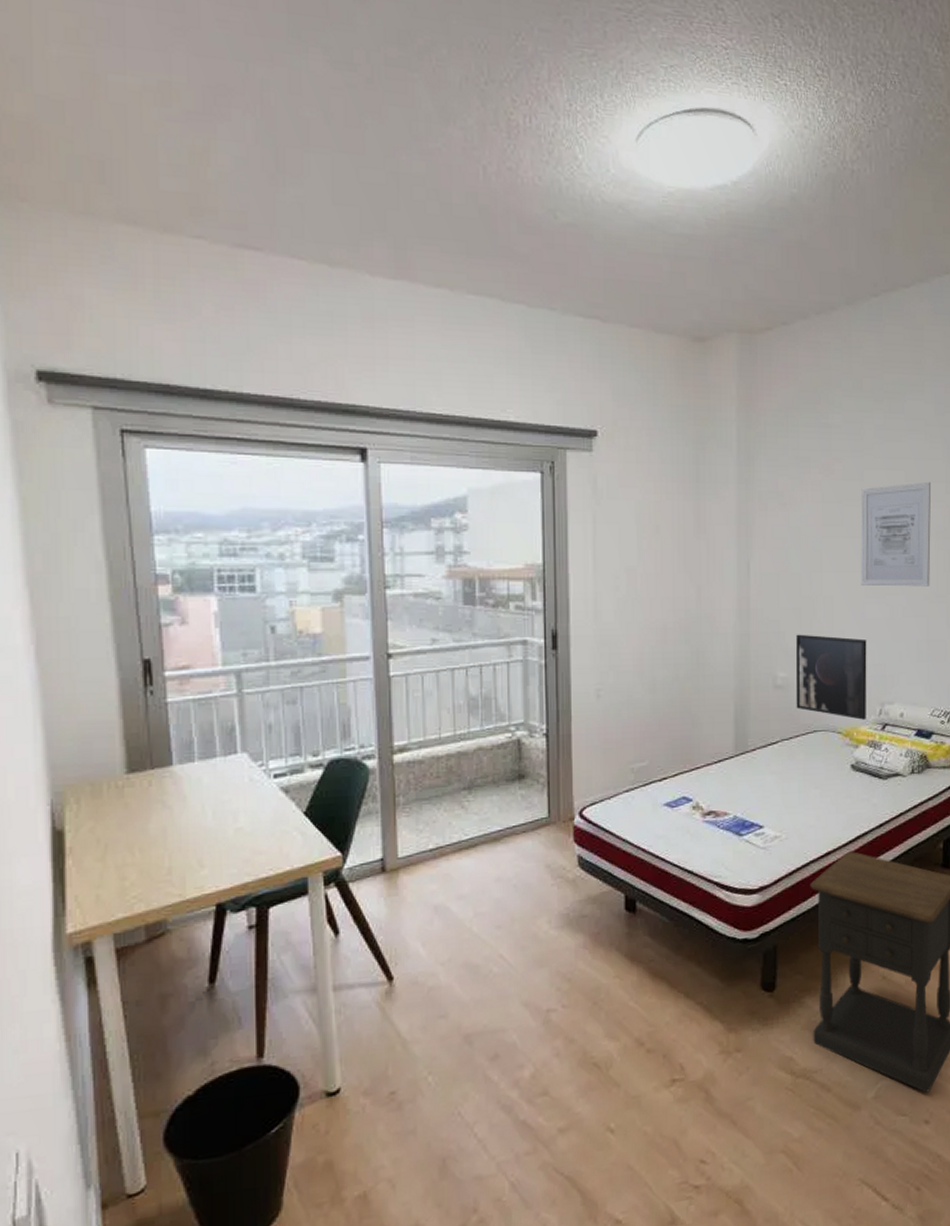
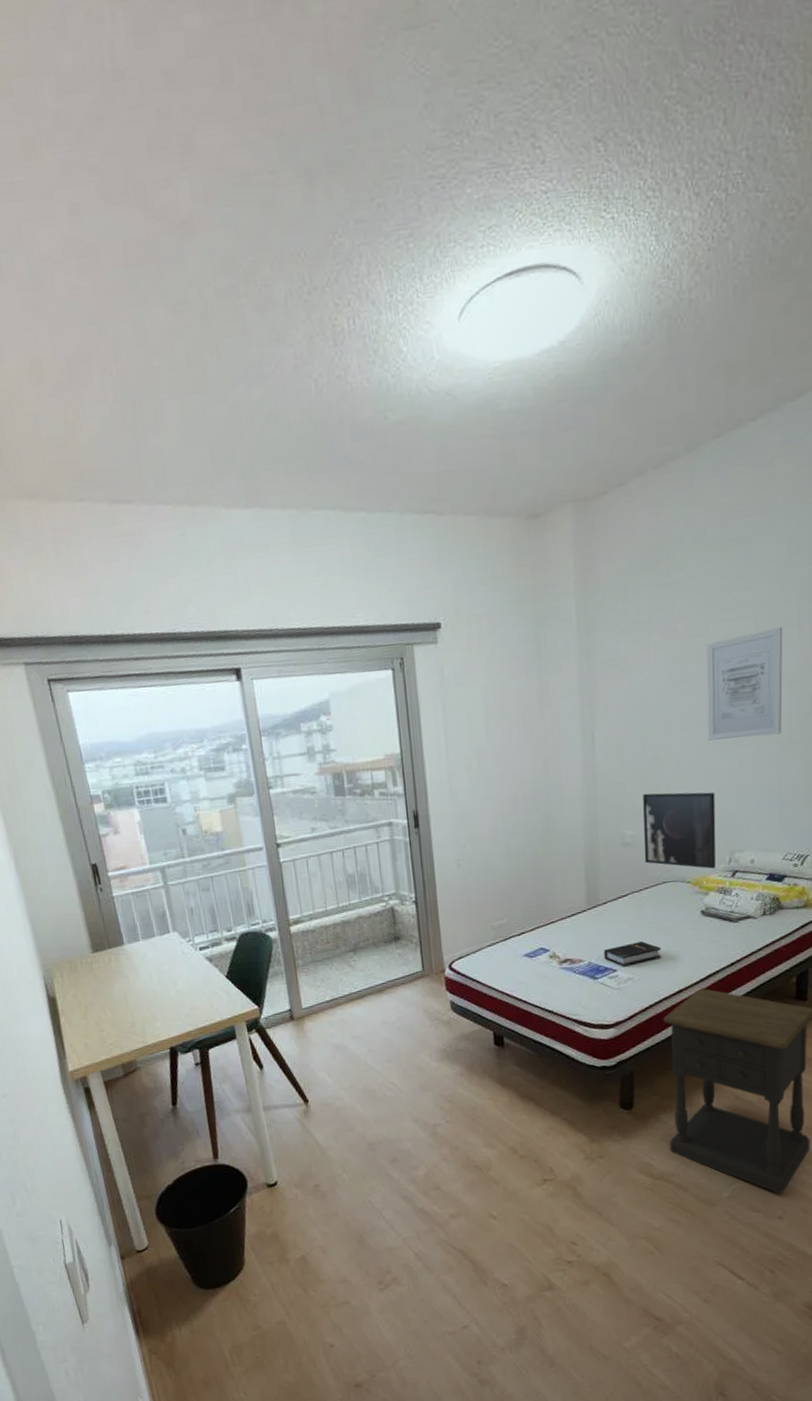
hardback book: none [750,794,810,823] -> present [604,941,662,967]

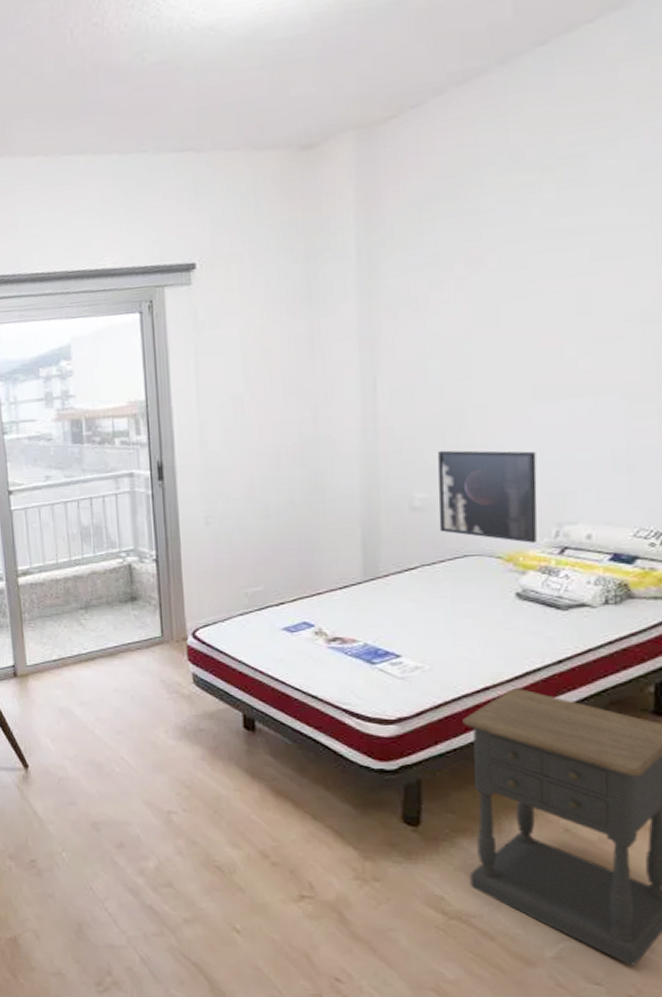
hardback book: present [604,941,662,967] -> none [384,623,461,653]
wall art: present [706,626,783,741] -> none [525,255,633,390]

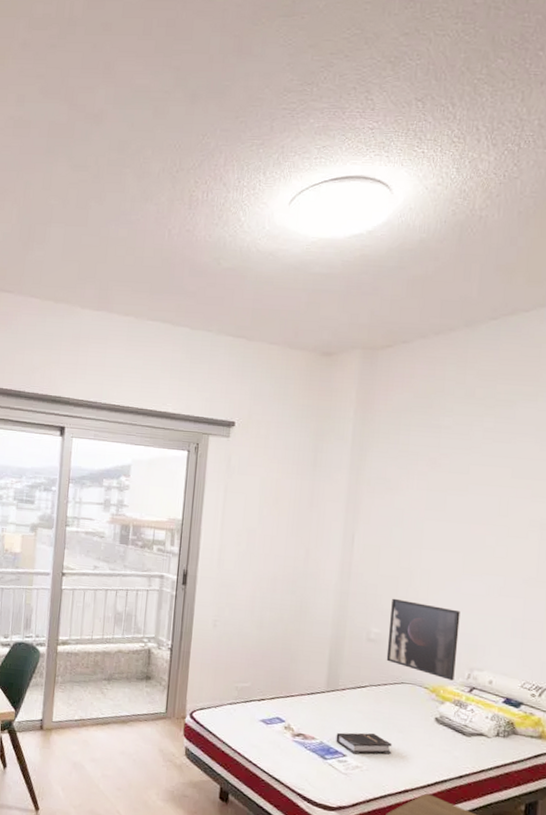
hardback book: none [384,623,461,653] -> present [336,732,393,755]

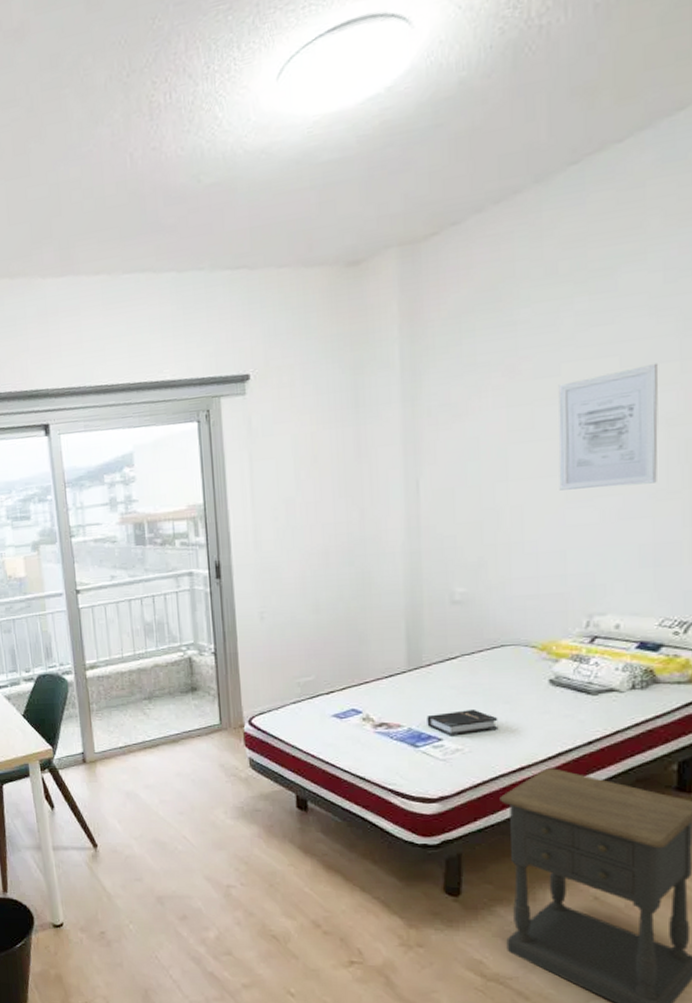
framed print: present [386,598,460,681] -> none [476,547,570,633]
wall art: none [459,479,539,572] -> present [558,363,659,491]

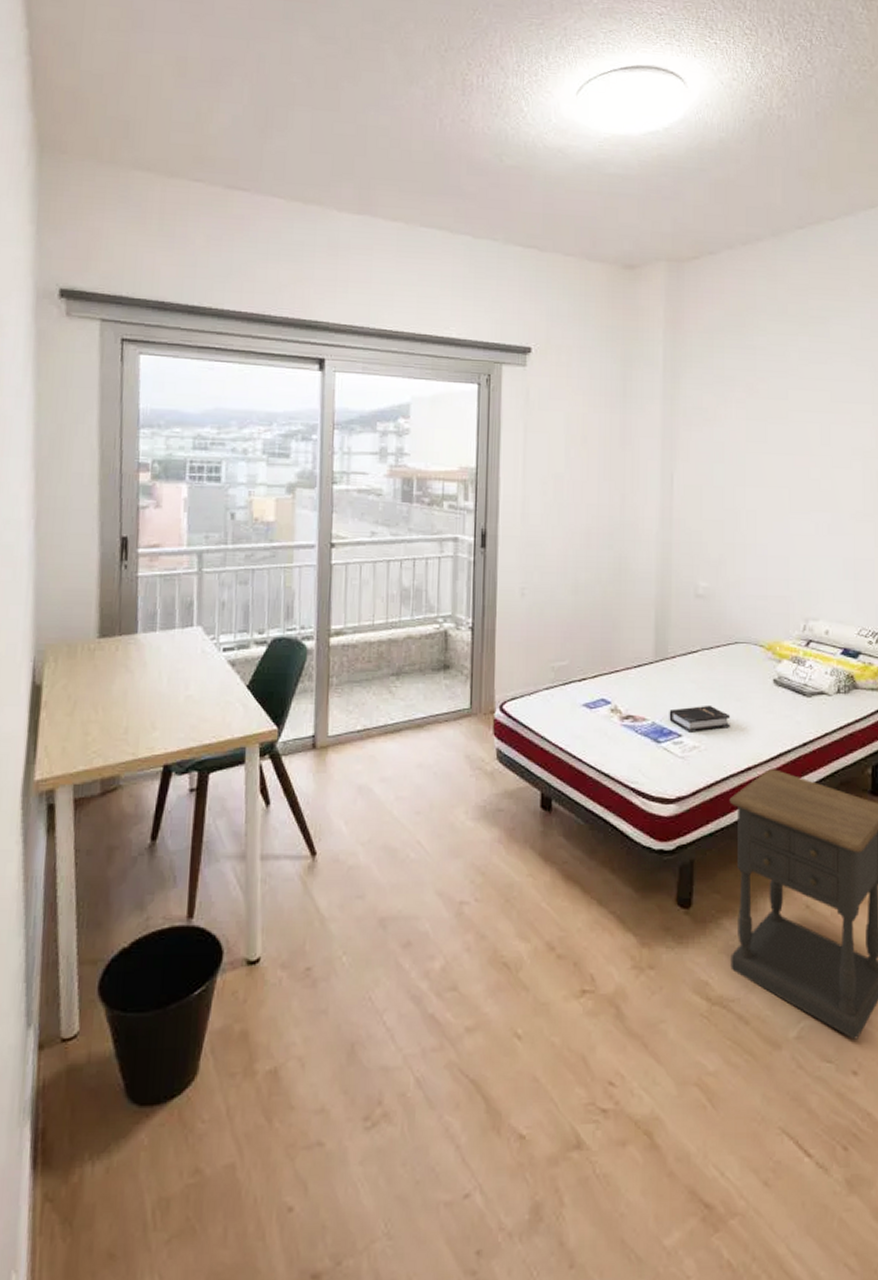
wall art: present [558,363,659,491] -> none [785,402,858,505]

